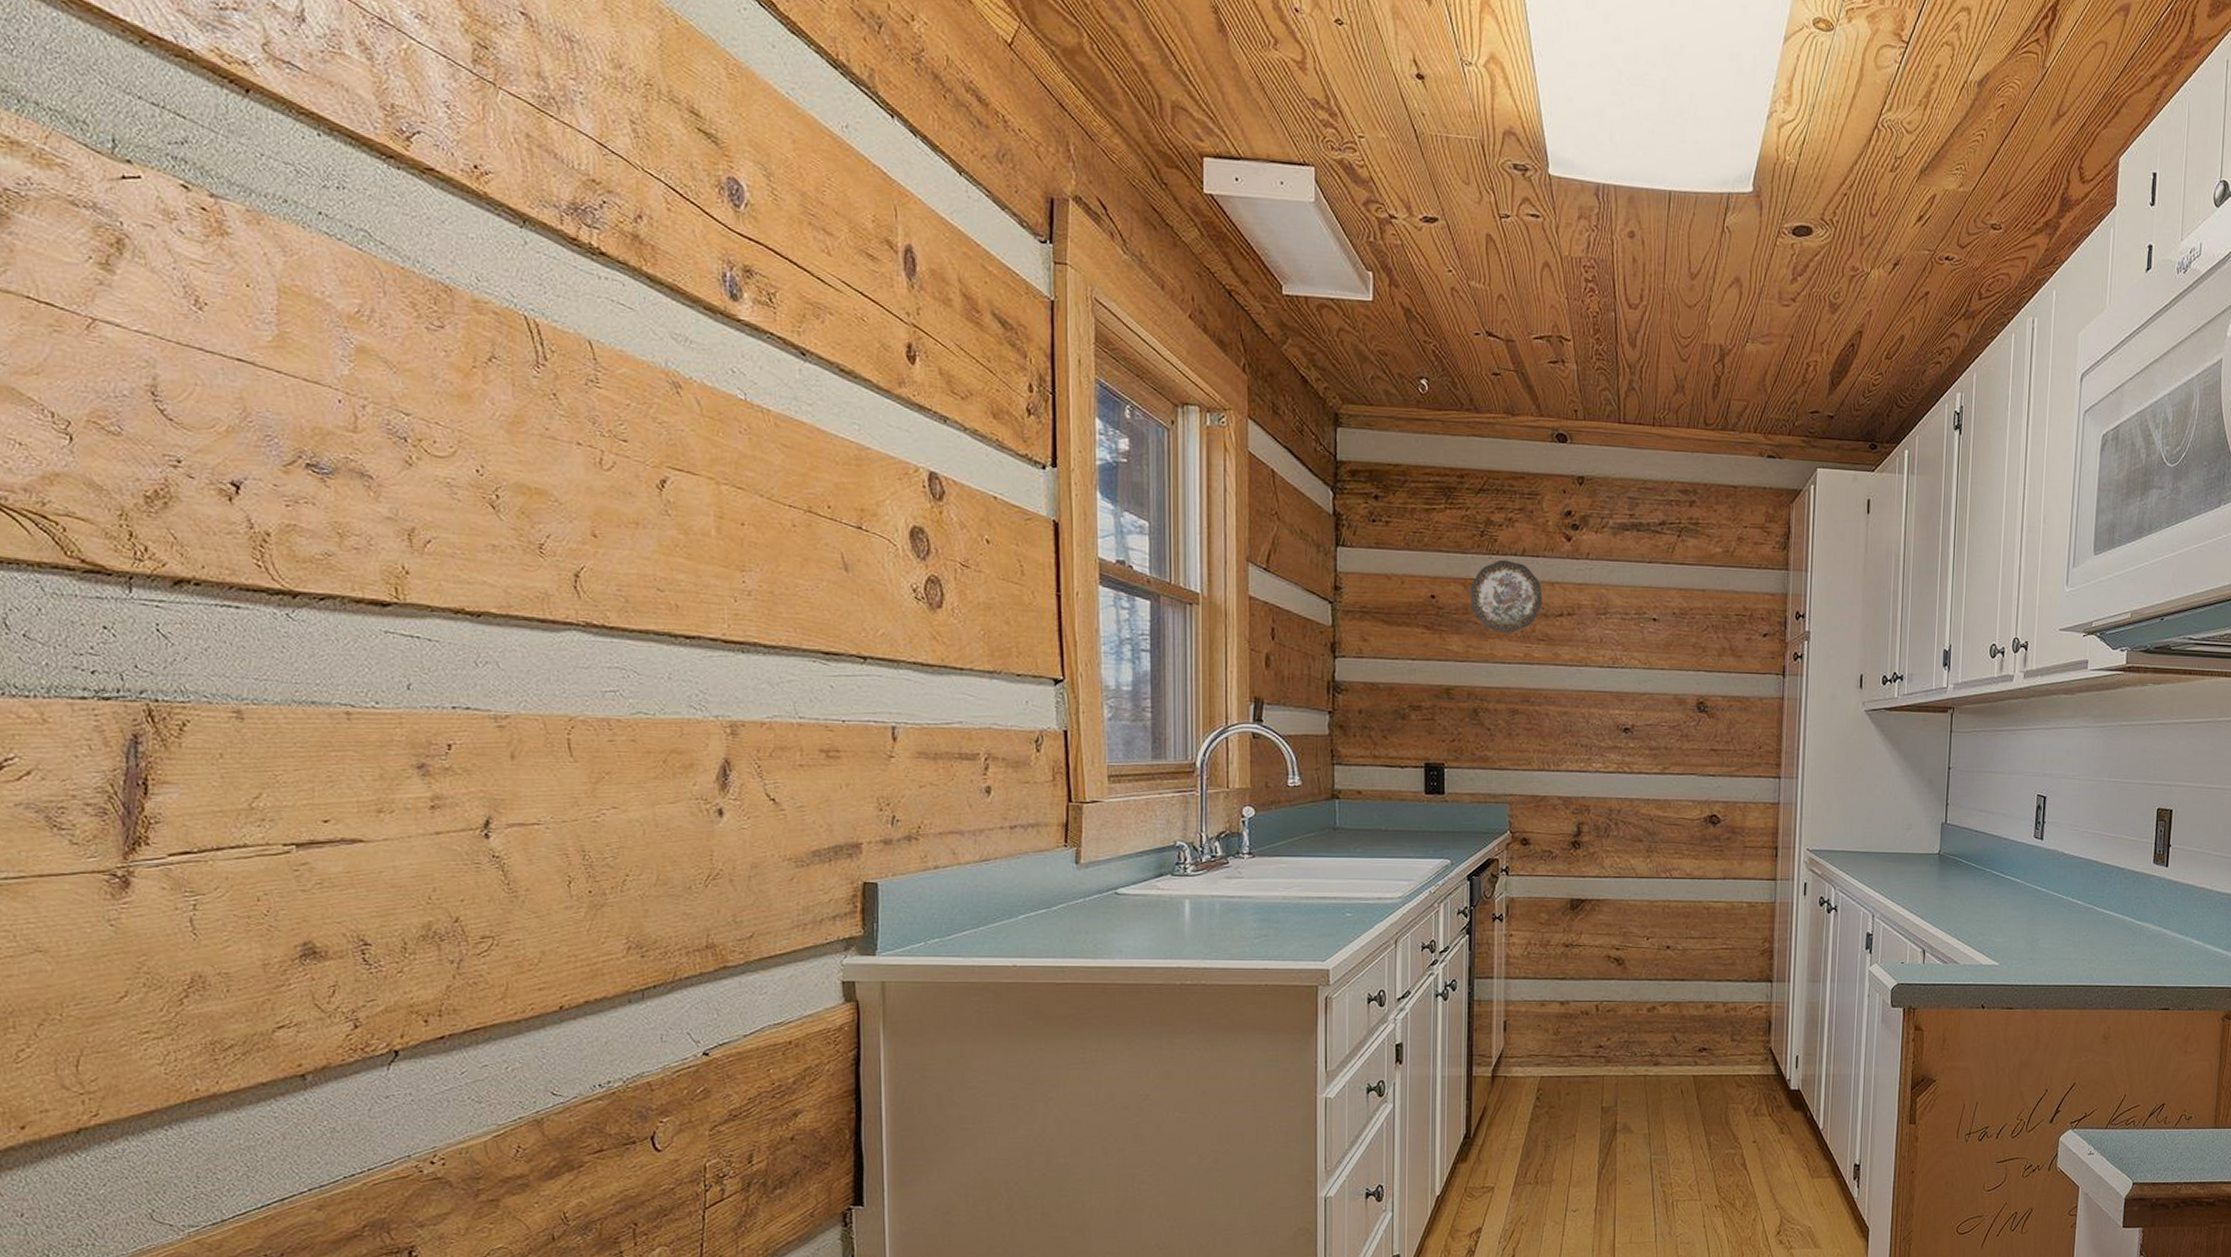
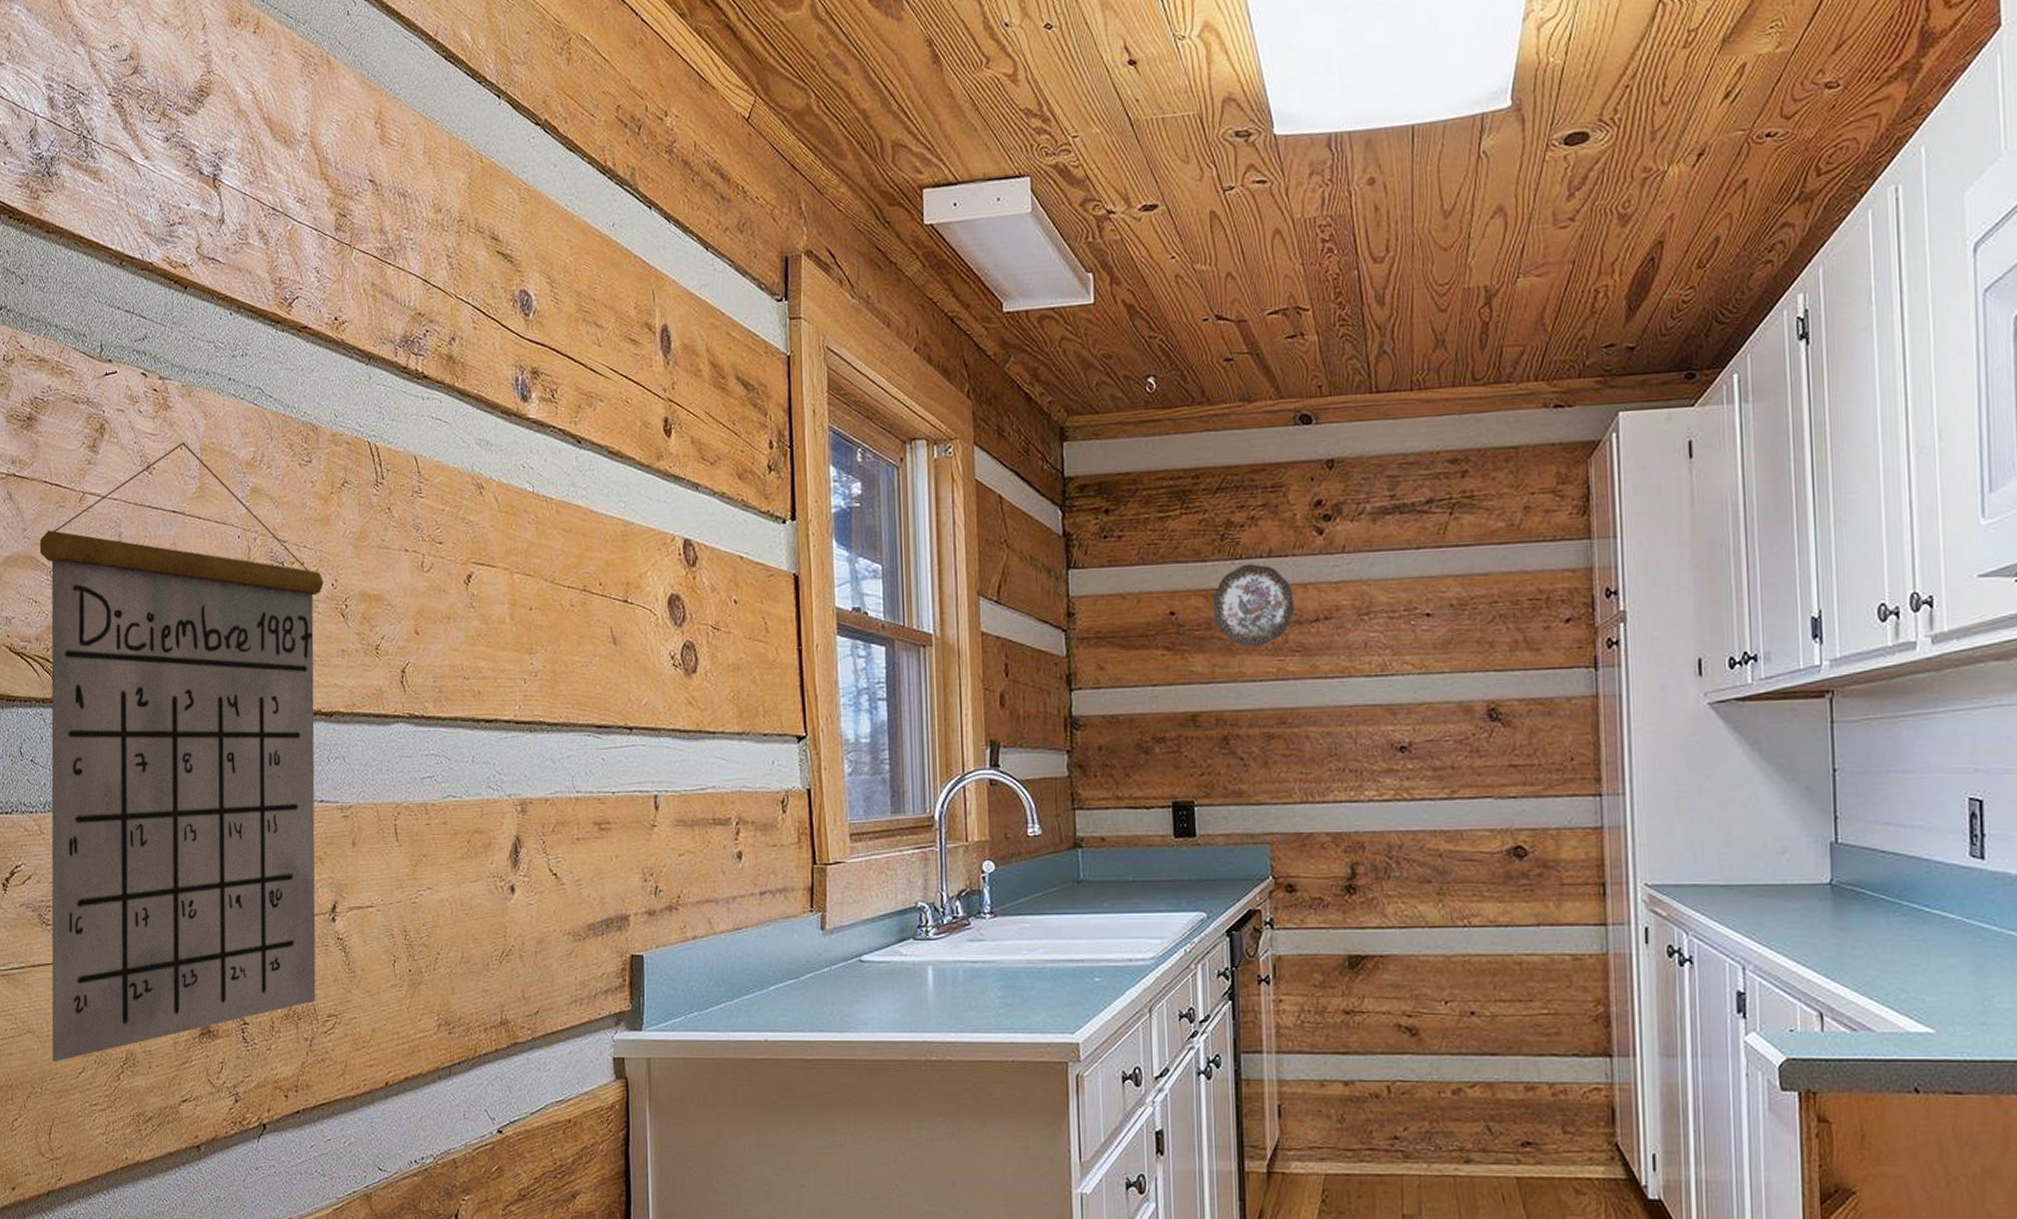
calendar: none [22,277,465,984] -> present [39,441,324,1061]

